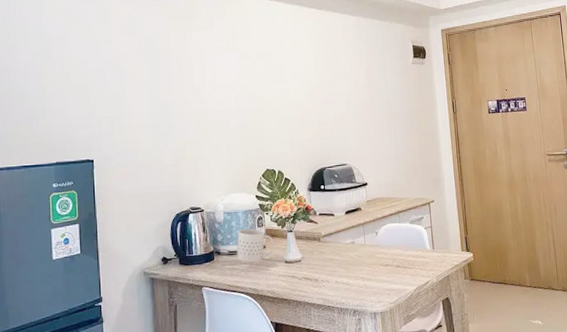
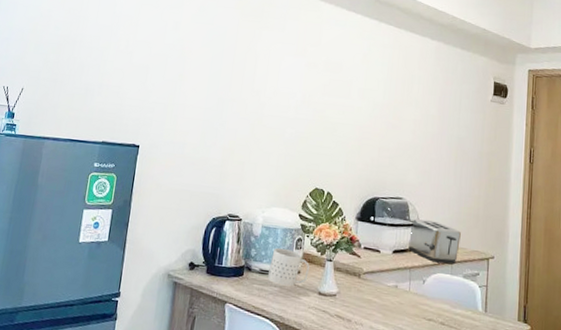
toaster: none [358,178,403,215] -> present [408,219,461,264]

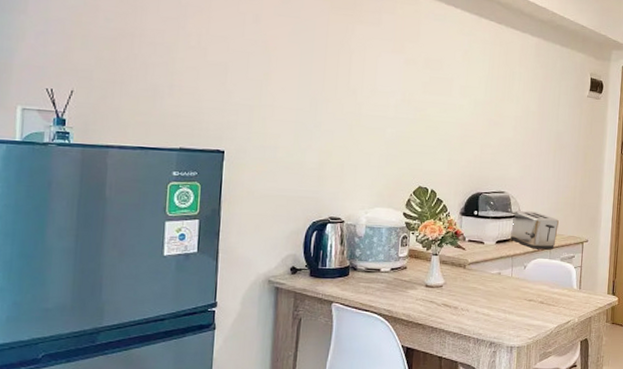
mug: present [267,247,310,288] -> none [373,246,416,283]

